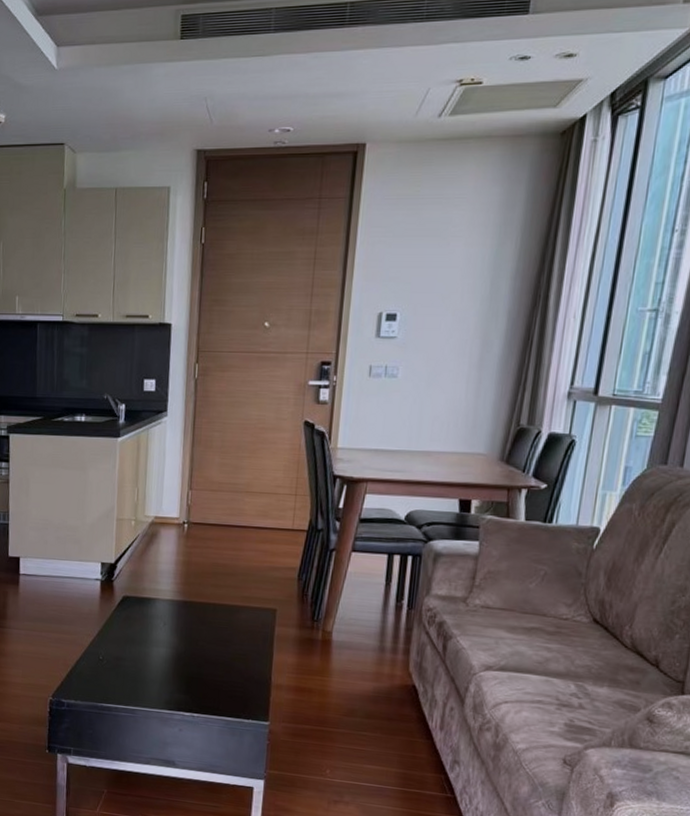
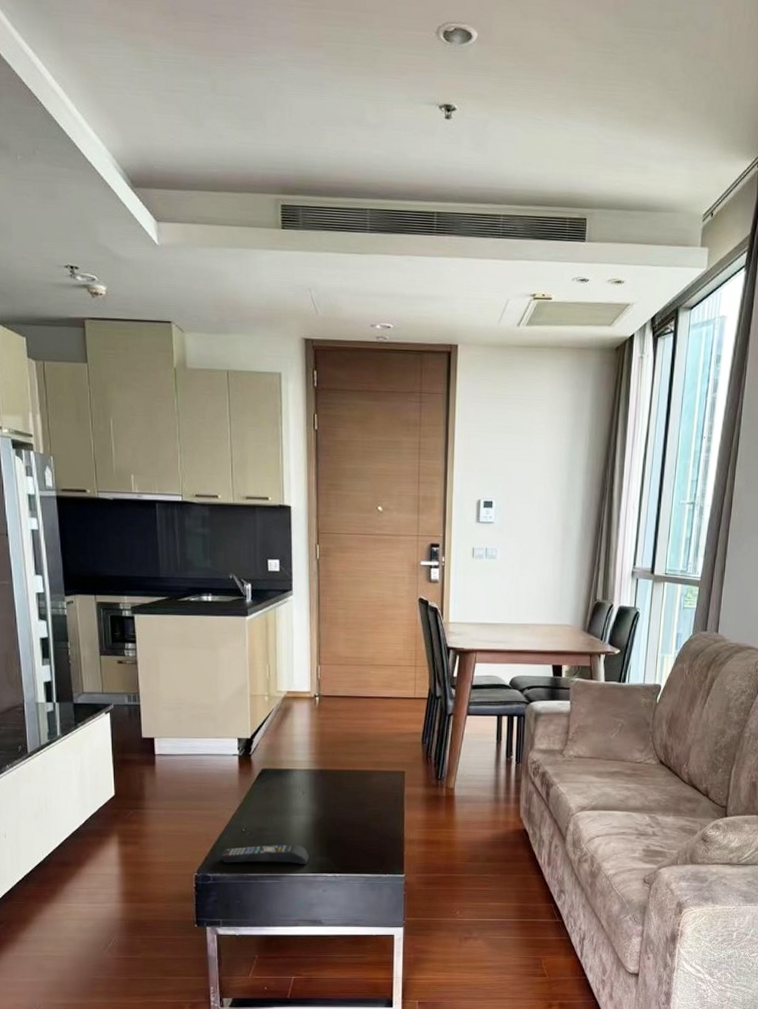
remote control: none [75,674,167,701] -> present [220,844,309,865]

